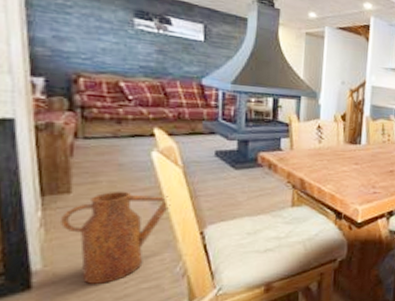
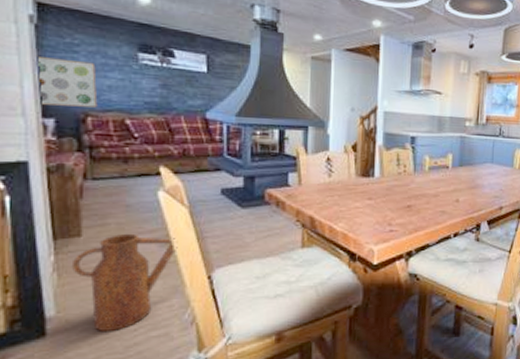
wall art: none [27,16,91,69] -> present [38,57,98,108]

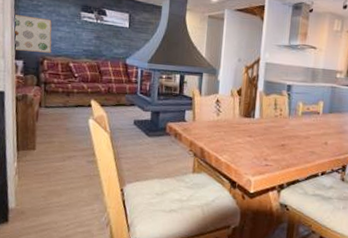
watering can: present [71,233,178,331] -> none [27,150,100,224]

